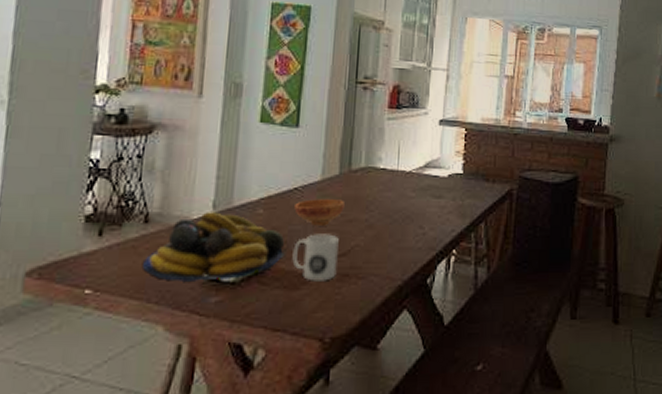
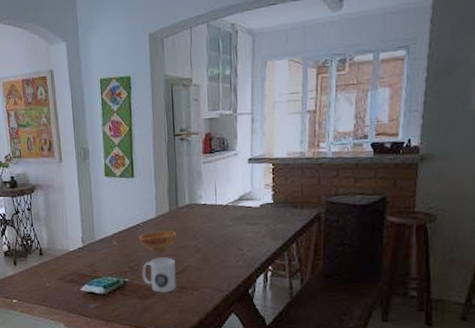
fruit bowl: present [143,212,285,281] -> none [44,245,136,294]

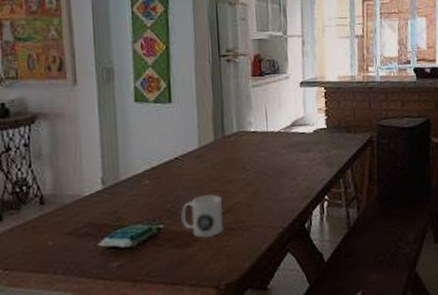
bowl: present [139,231,176,252] -> none [177,163,223,189]

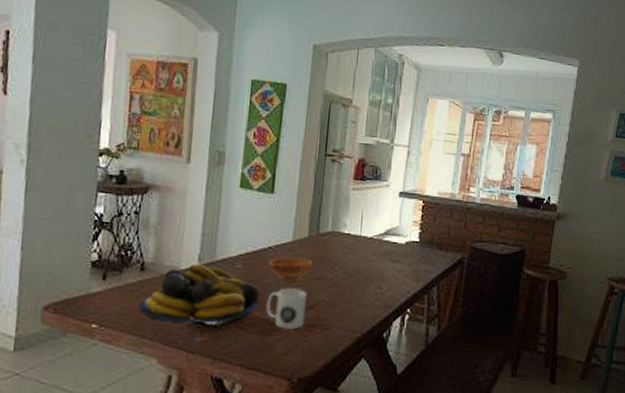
fruit bowl: none [45,187,174,253] -> present [140,264,259,323]
bowl: none [177,163,223,189] -> present [268,257,312,282]

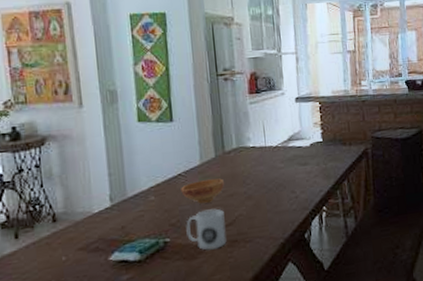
fruit bowl: present [140,264,259,323] -> none [59,204,179,267]

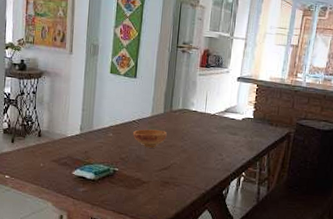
mug: present [186,208,227,251] -> none [131,153,162,185]

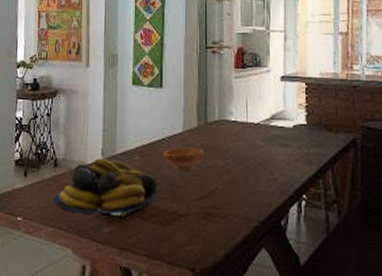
fruit bowl: none [38,132,126,178] -> present [55,158,158,214]

